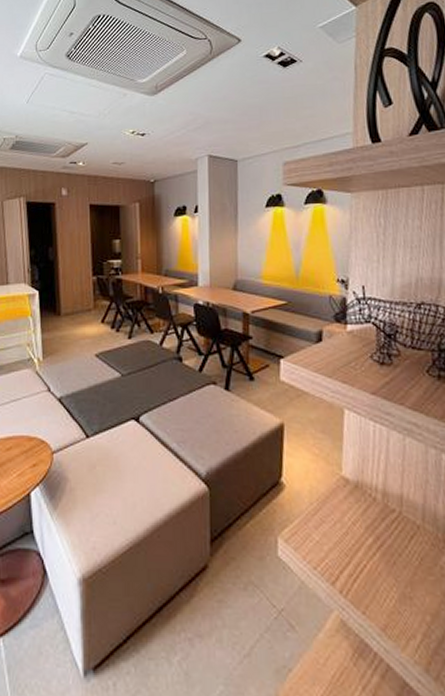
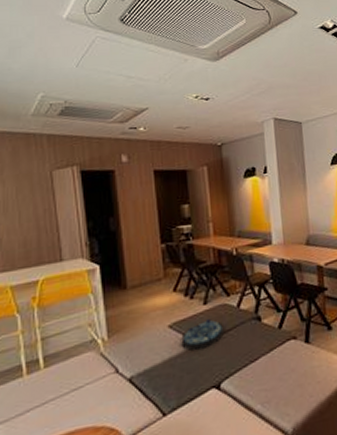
serving tray: none [106,353,145,382] -> present [181,319,224,351]

